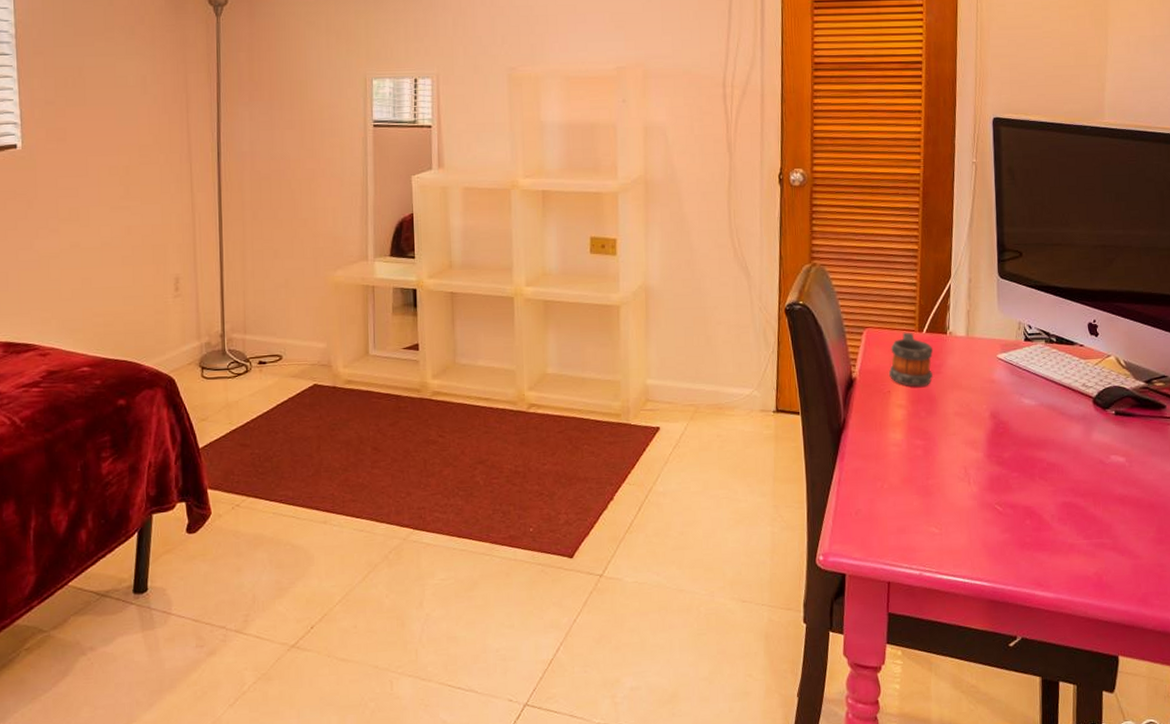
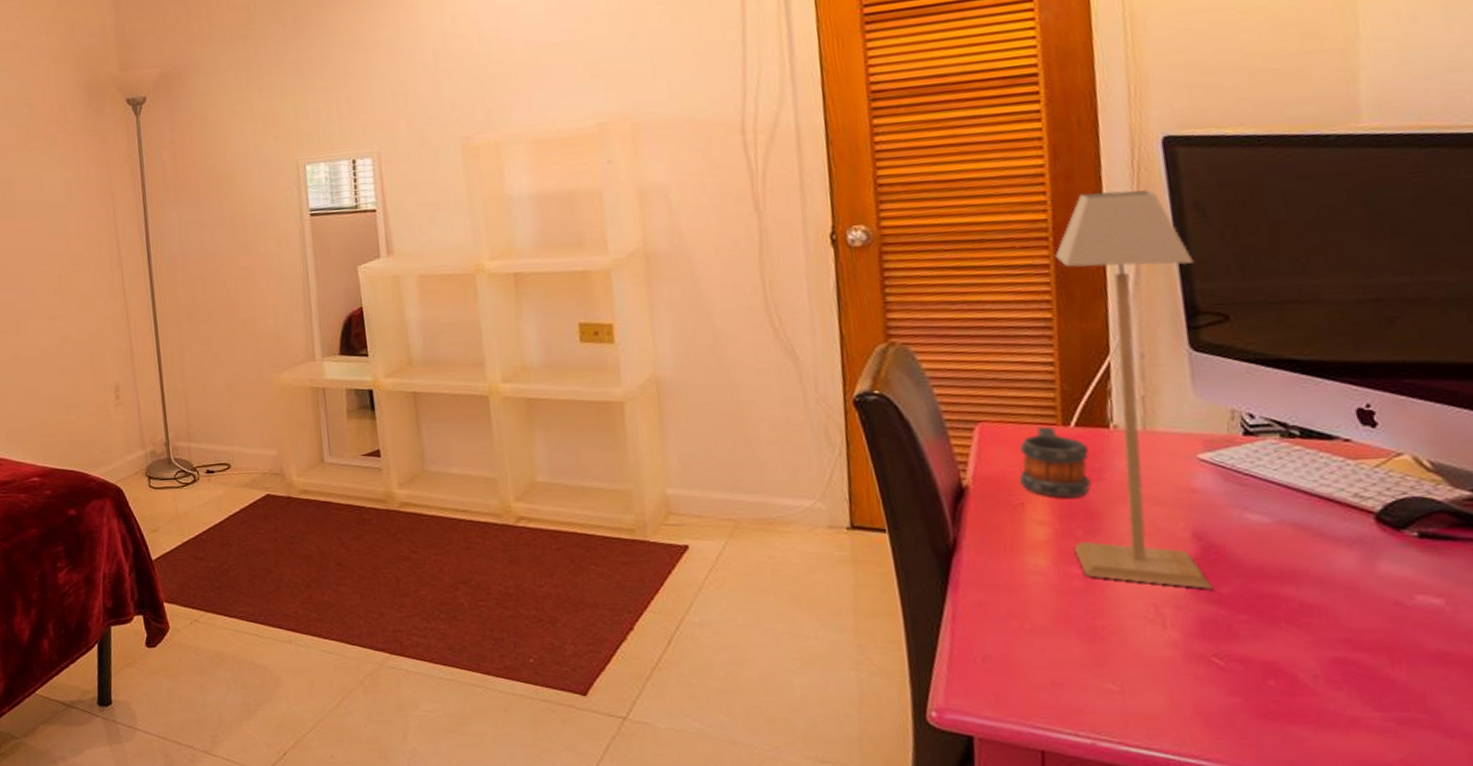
table lamp: none [919,155,1005,454] -> present [1055,190,1213,589]

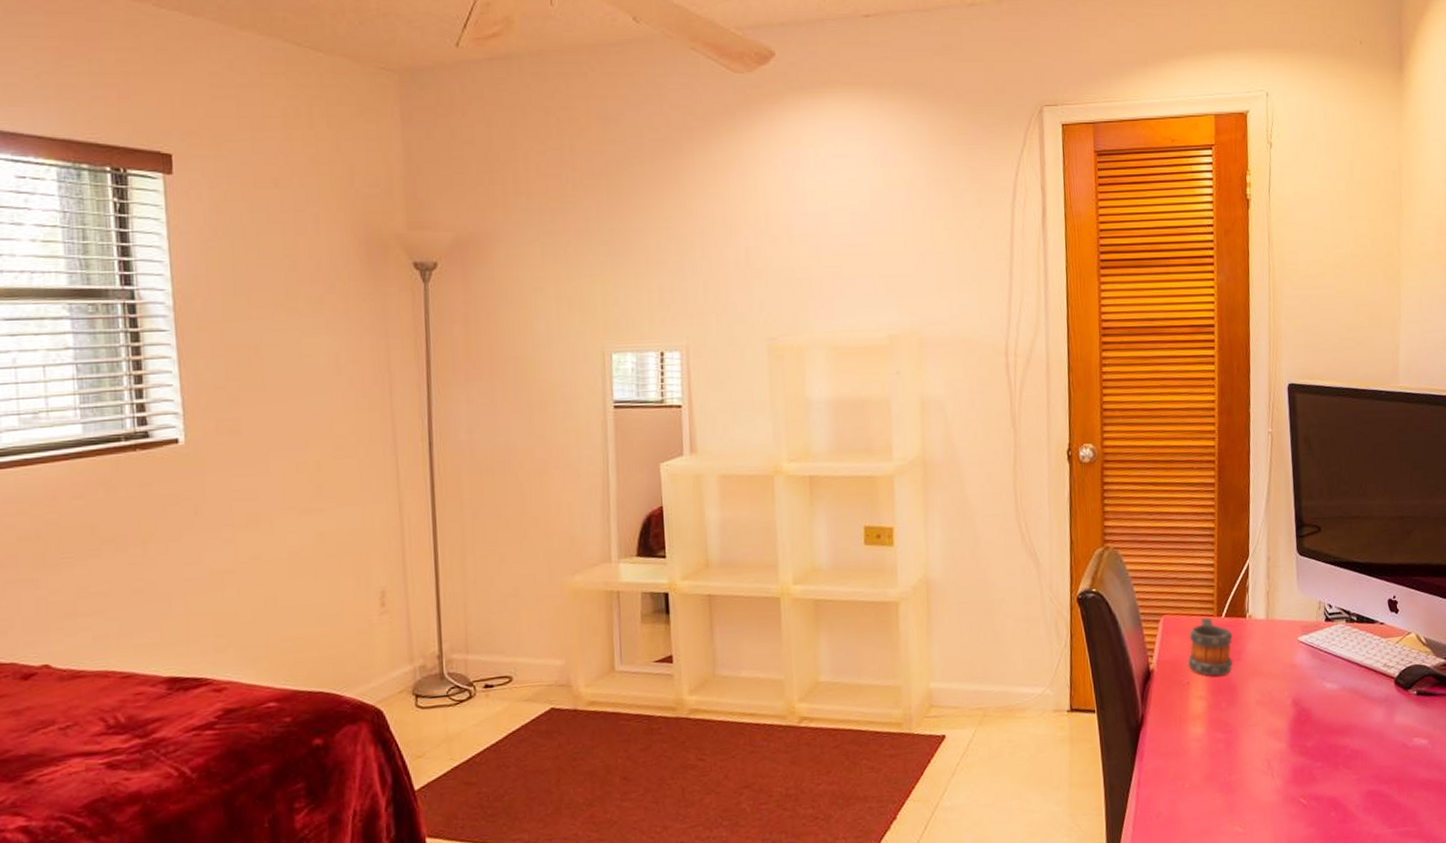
table lamp: present [1055,190,1213,589] -> none [1219,425,1302,744]

